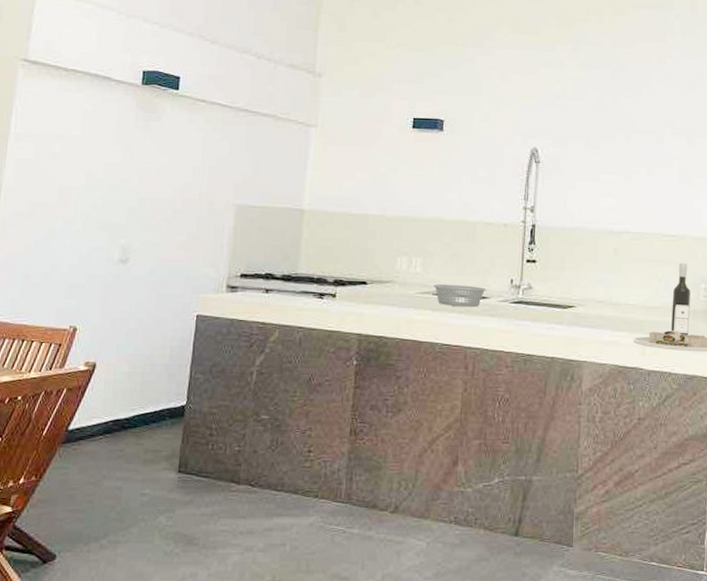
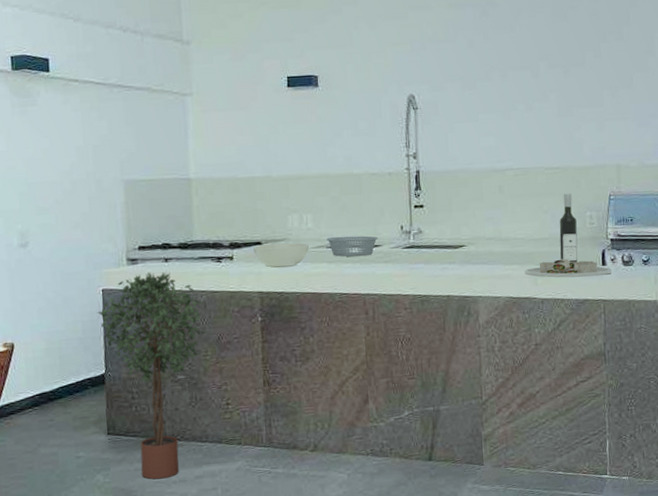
potted tree: none [187,301,300,528] -> present [96,272,206,480]
bowl: none [357,284,416,311] -> present [253,242,310,268]

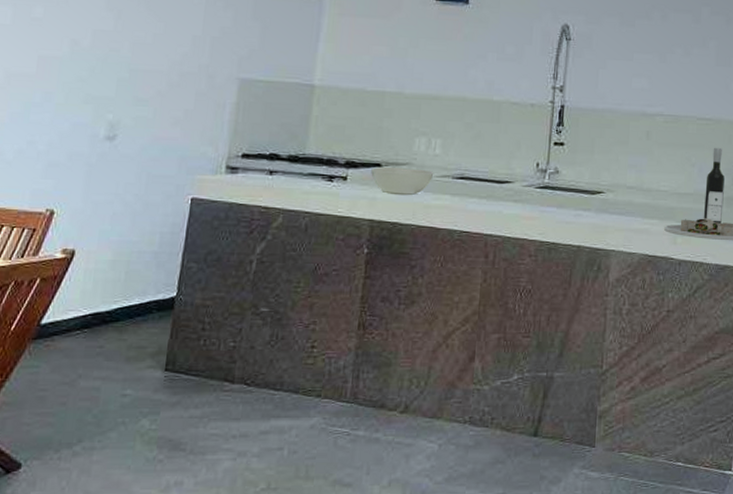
potted tree: present [96,272,206,480] -> none [179,184,305,431]
colander: present [326,235,379,257] -> none [454,166,511,192]

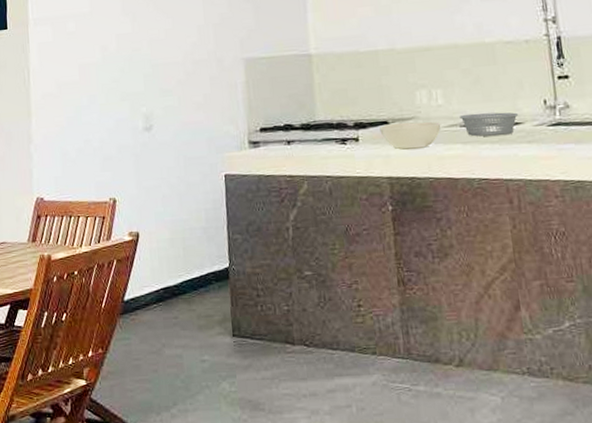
colander: none [454,166,511,192] -> present [460,112,519,137]

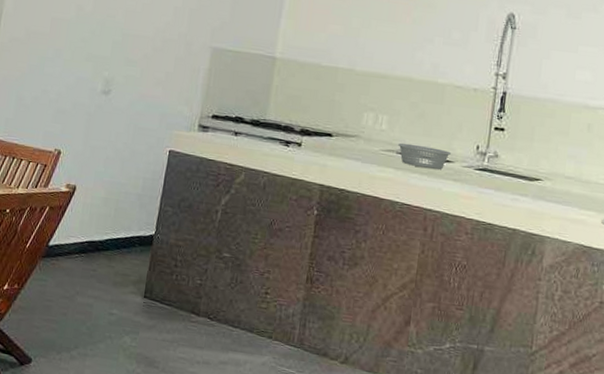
bowl: present [379,121,441,150] -> none [323,137,380,166]

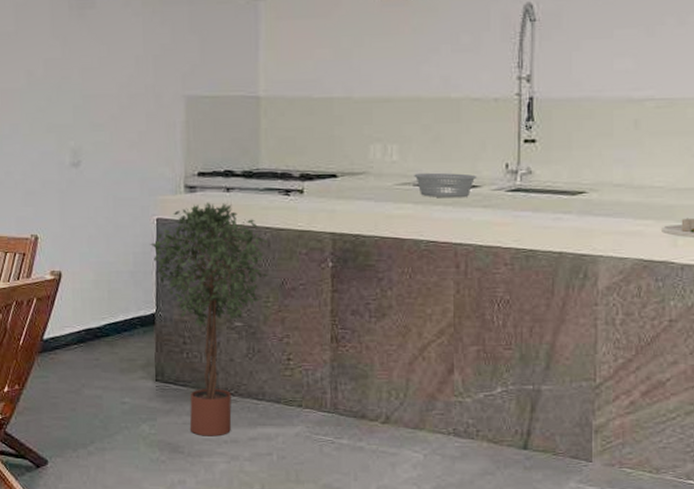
potted tree: none [159,142,264,357] -> present [149,202,269,437]

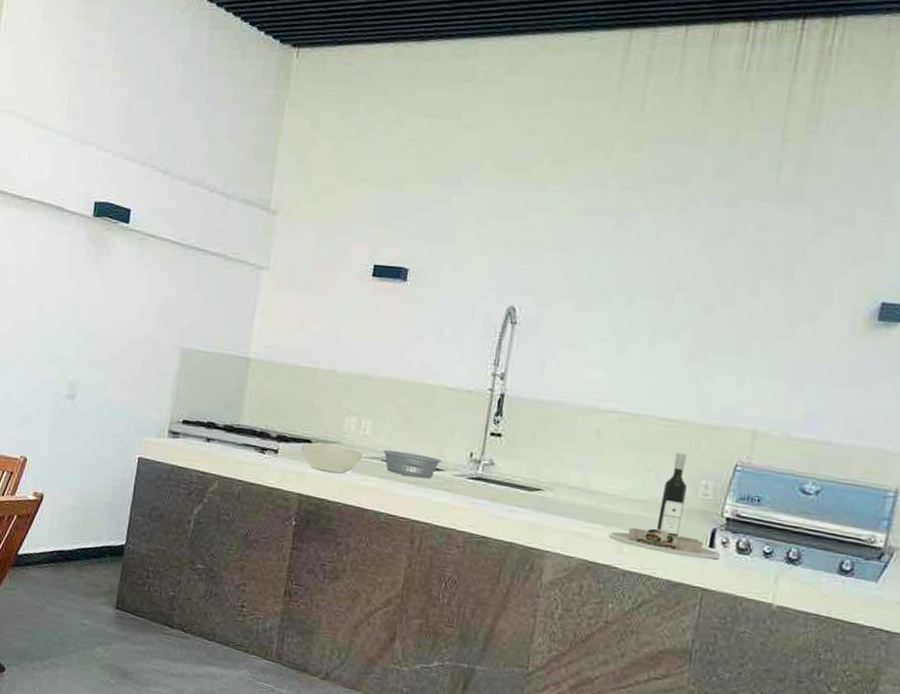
potted tree: present [149,202,269,437] -> none [128,449,239,669]
bowl: none [327,177,393,207] -> present [301,443,363,474]

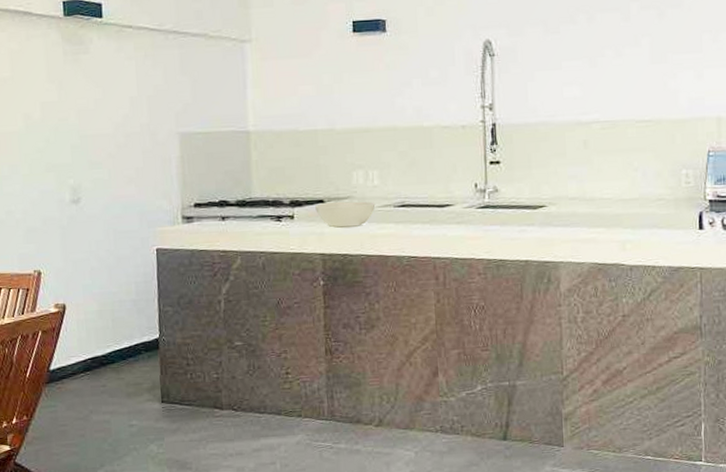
colander: present [383,449,442,479] -> none [394,194,451,217]
platter: present [608,527,721,560] -> none [610,221,710,243]
bottle: present [656,452,687,537] -> none [651,148,672,226]

